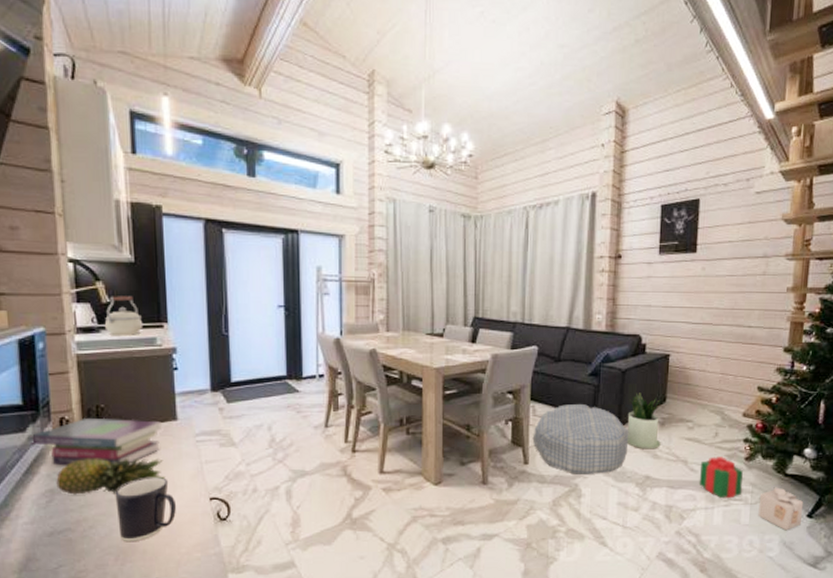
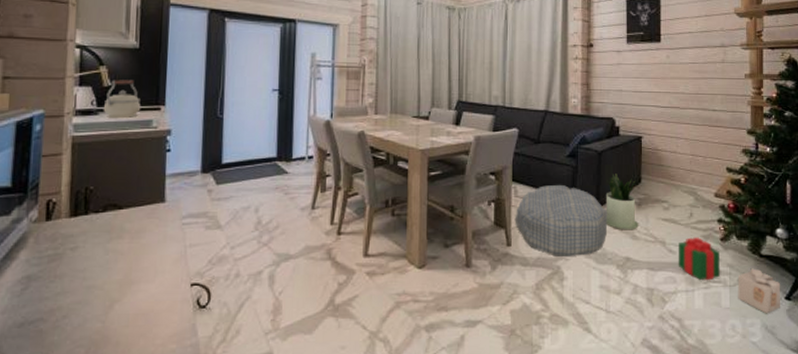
books: present [30,417,162,466] -> none [14,200,149,251]
fruit: present [56,457,166,495] -> none [34,241,148,282]
mug: present [115,476,177,542] -> none [93,261,156,333]

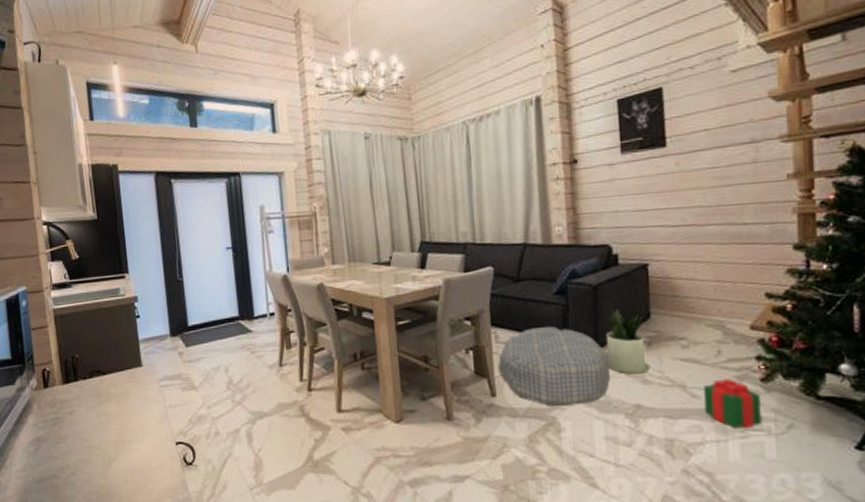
kettle: present [103,80,141,119] -> none [75,251,108,290]
gift box: present [737,268,781,314] -> none [786,413,849,467]

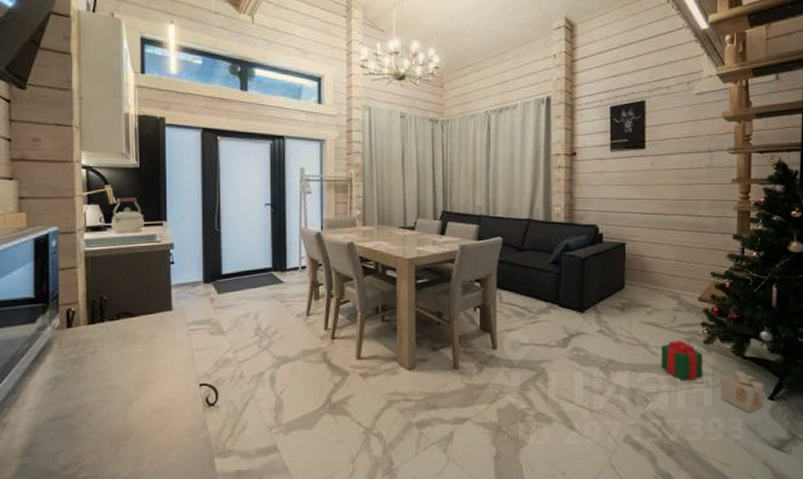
kettle: none [75,251,108,290] -> present [110,198,145,234]
dog bed: present [497,327,611,406] -> none [500,291,591,359]
planter: present [605,309,650,374] -> none [589,279,622,334]
gift box: none [786,413,849,467] -> present [720,370,764,413]

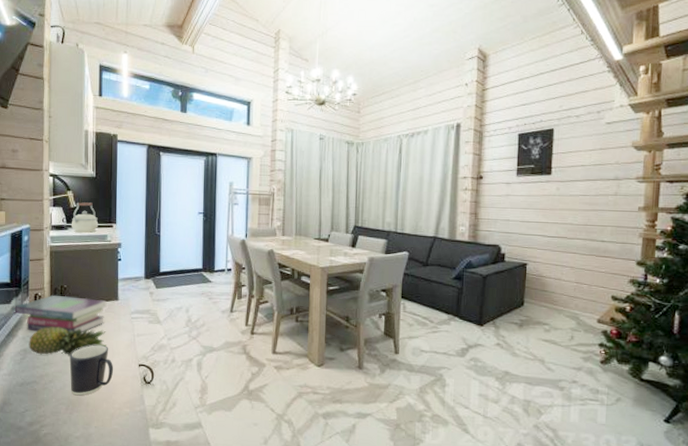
books: none [40,309,158,355] -> present [13,295,107,333]
fruit: none [60,346,160,382] -> present [29,326,107,356]
mug: none [113,364,169,428] -> present [69,344,114,396]
gift box: present [660,340,702,381] -> none [555,358,599,398]
gift box: present [720,370,764,413] -> none [614,391,661,433]

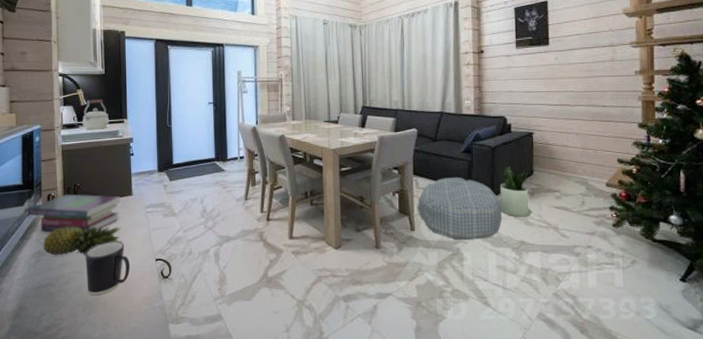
dog bed: none [402,303,490,367] -> present [417,178,503,240]
planter: none [487,296,519,348] -> present [499,166,532,217]

